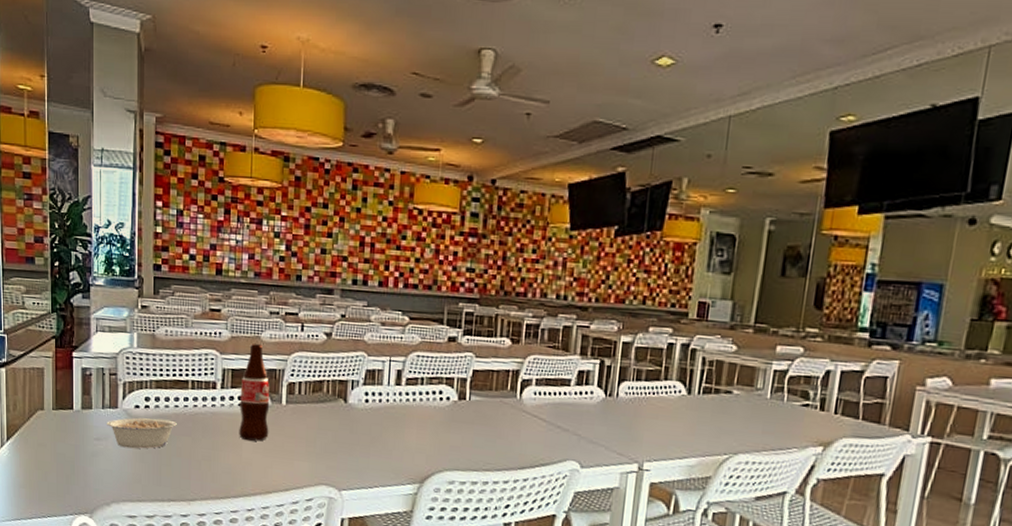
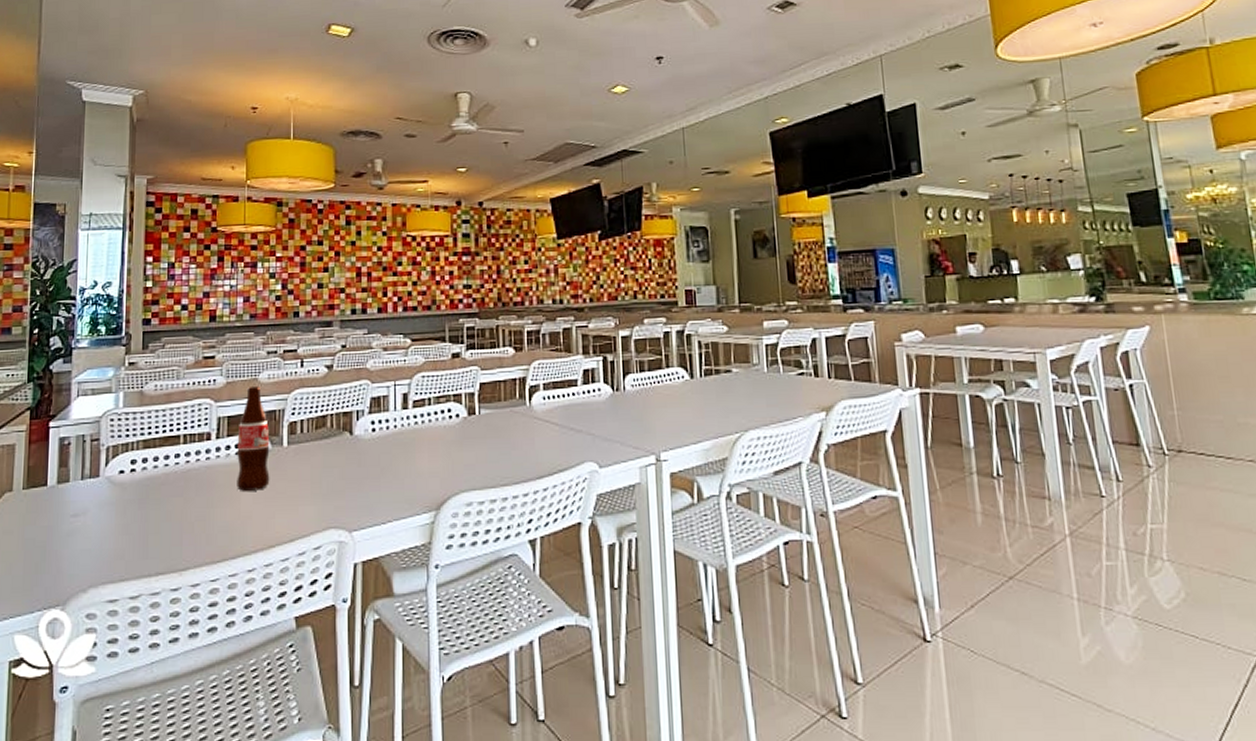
legume: present [107,417,177,449] -> none [86,481,167,521]

